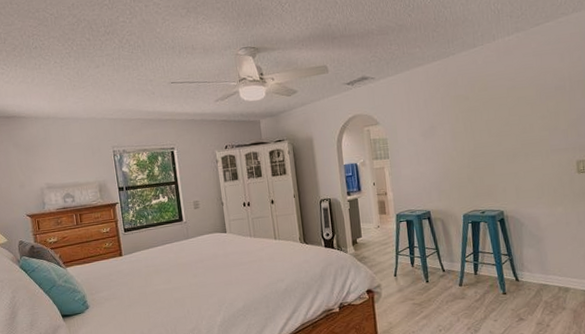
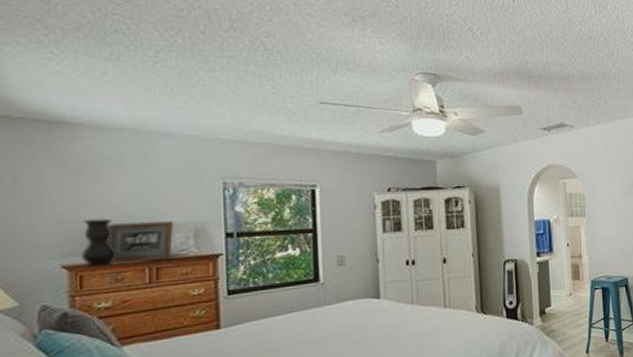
vase: none [33,181,56,215] -> present [81,218,118,267]
picture frame: none [49,181,88,211] -> present [107,221,174,263]

